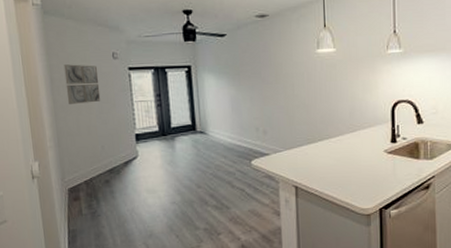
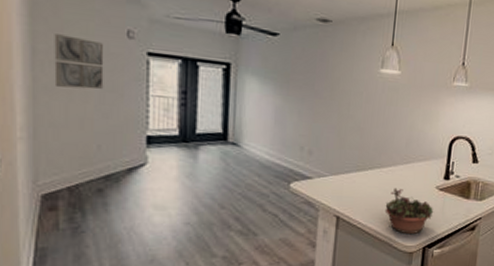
succulent planter: none [338,155,386,198] -> present [384,187,434,235]

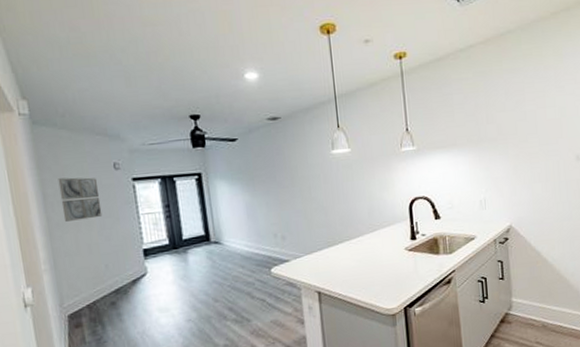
succulent planter: present [384,187,434,235] -> none [360,255,408,298]

